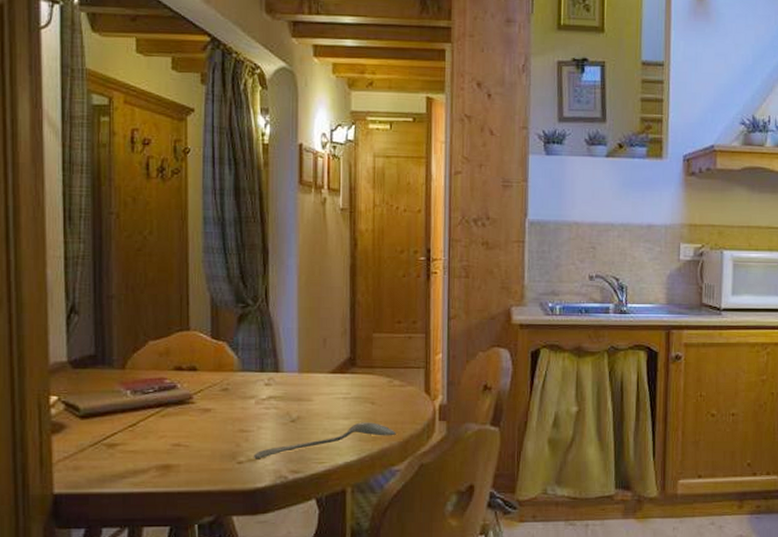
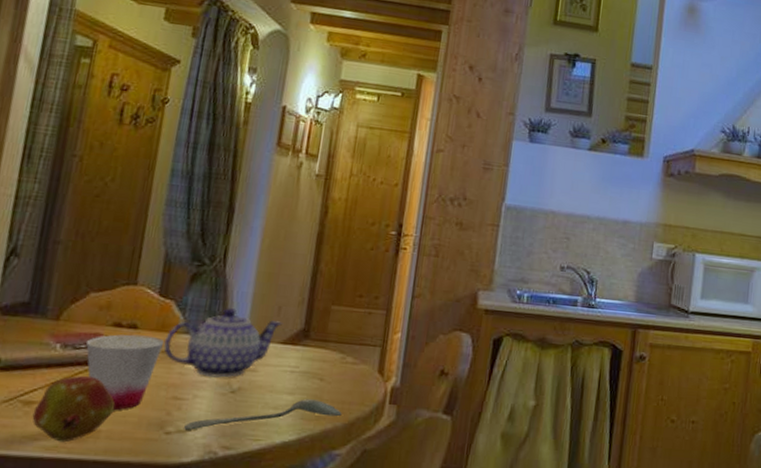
fruit: none [117,418,188,478] -> present [32,376,115,443]
cup: none [152,376,224,447] -> present [85,334,165,411]
teapot: none [224,344,329,409] -> present [164,308,282,378]

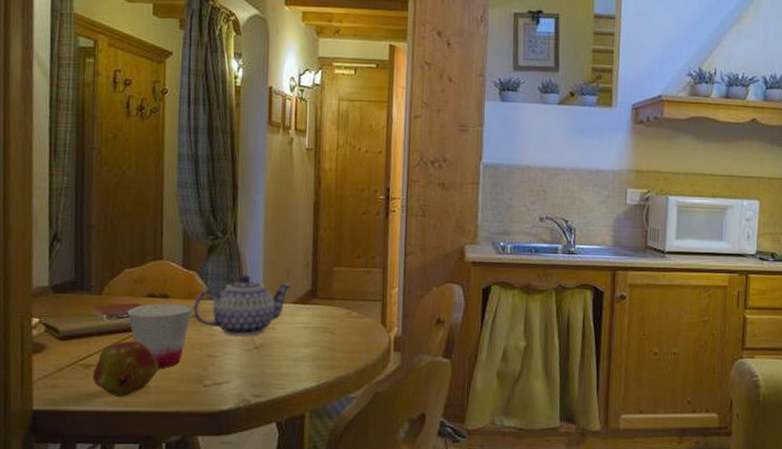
spoon: present [184,399,342,430] -> none [219,351,353,382]

